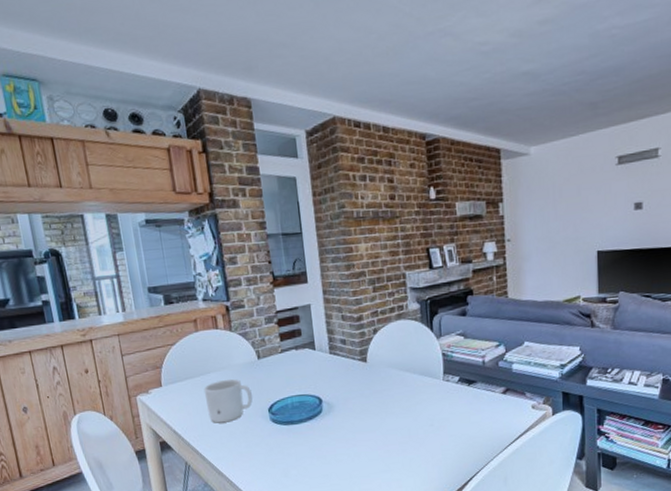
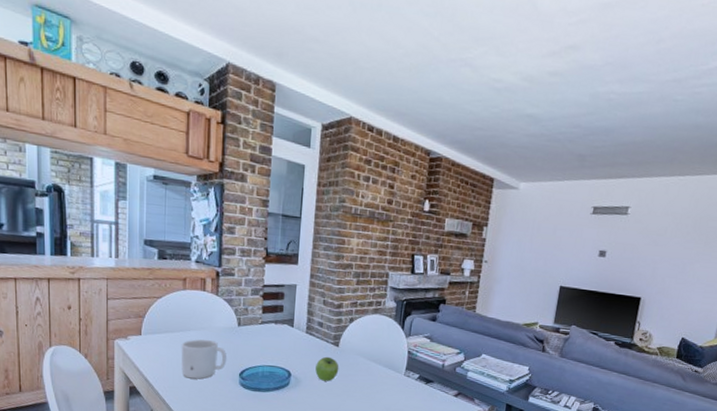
fruit: none [346,374,372,402] -> present [315,356,339,382]

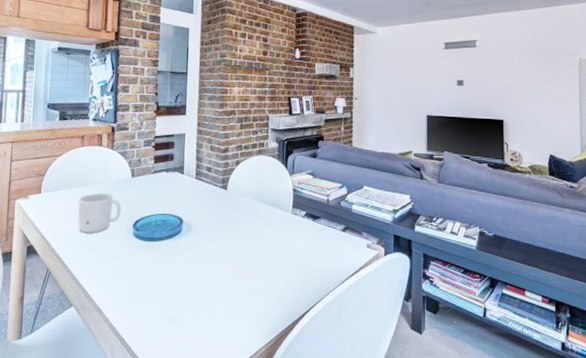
fruit: present [315,356,339,382] -> none [206,200,229,226]

